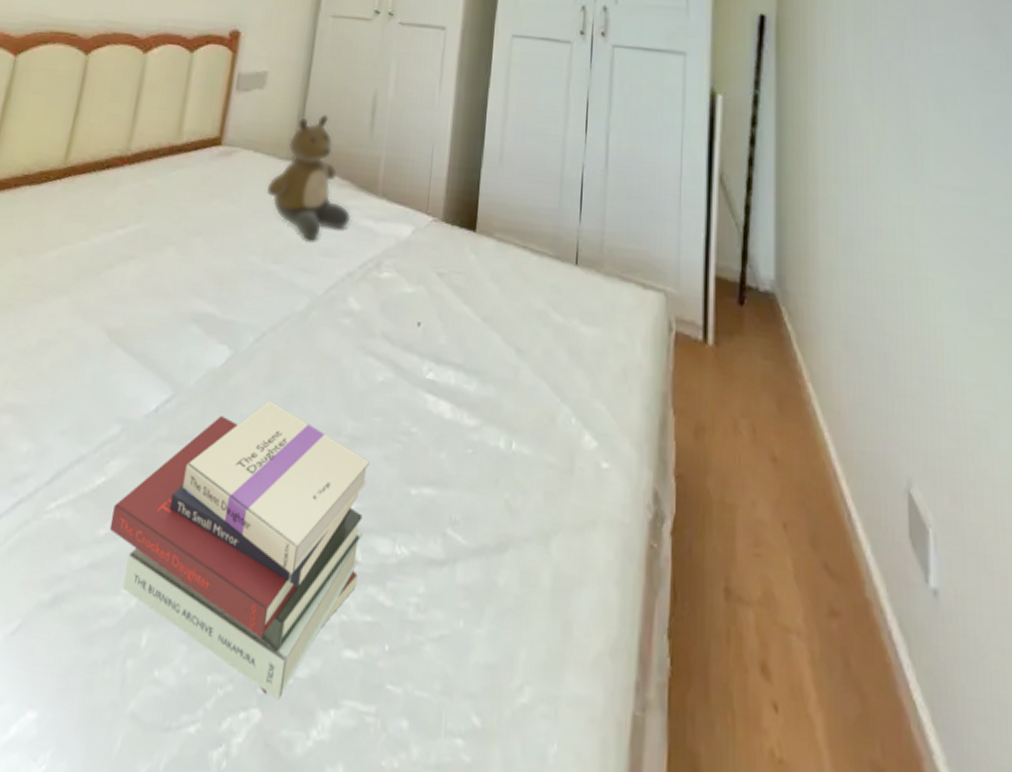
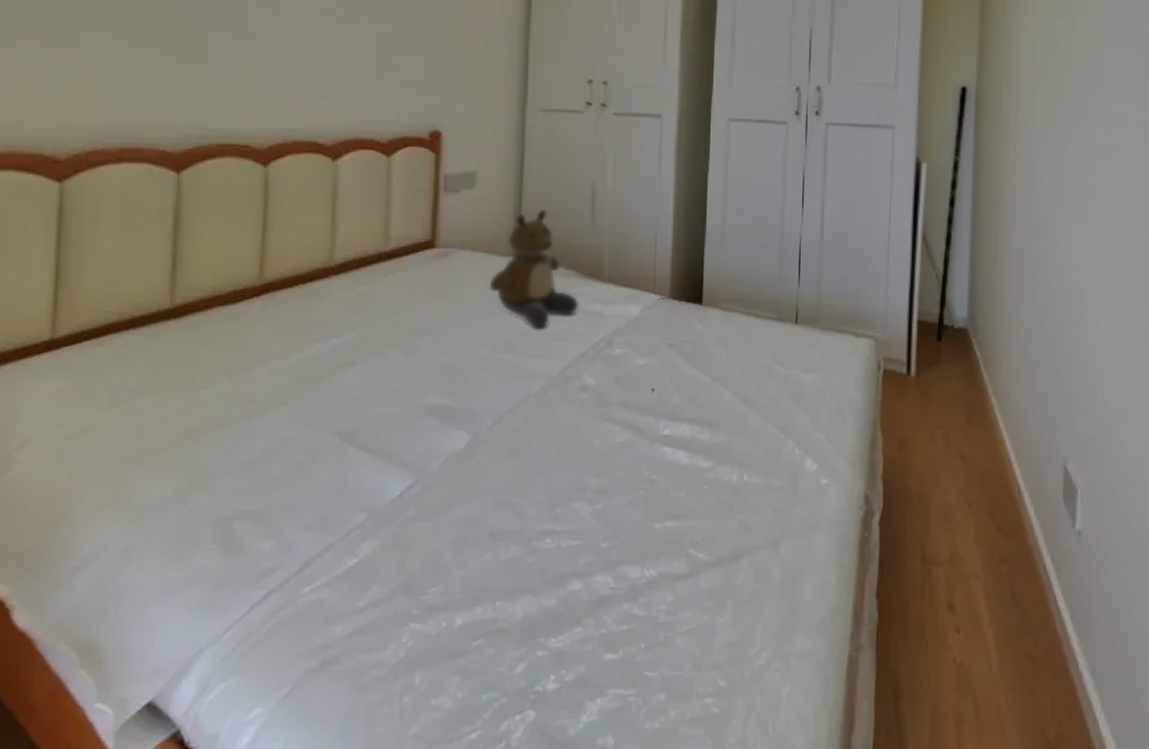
books: present [109,399,370,701] -> none [368,471,615,701]

